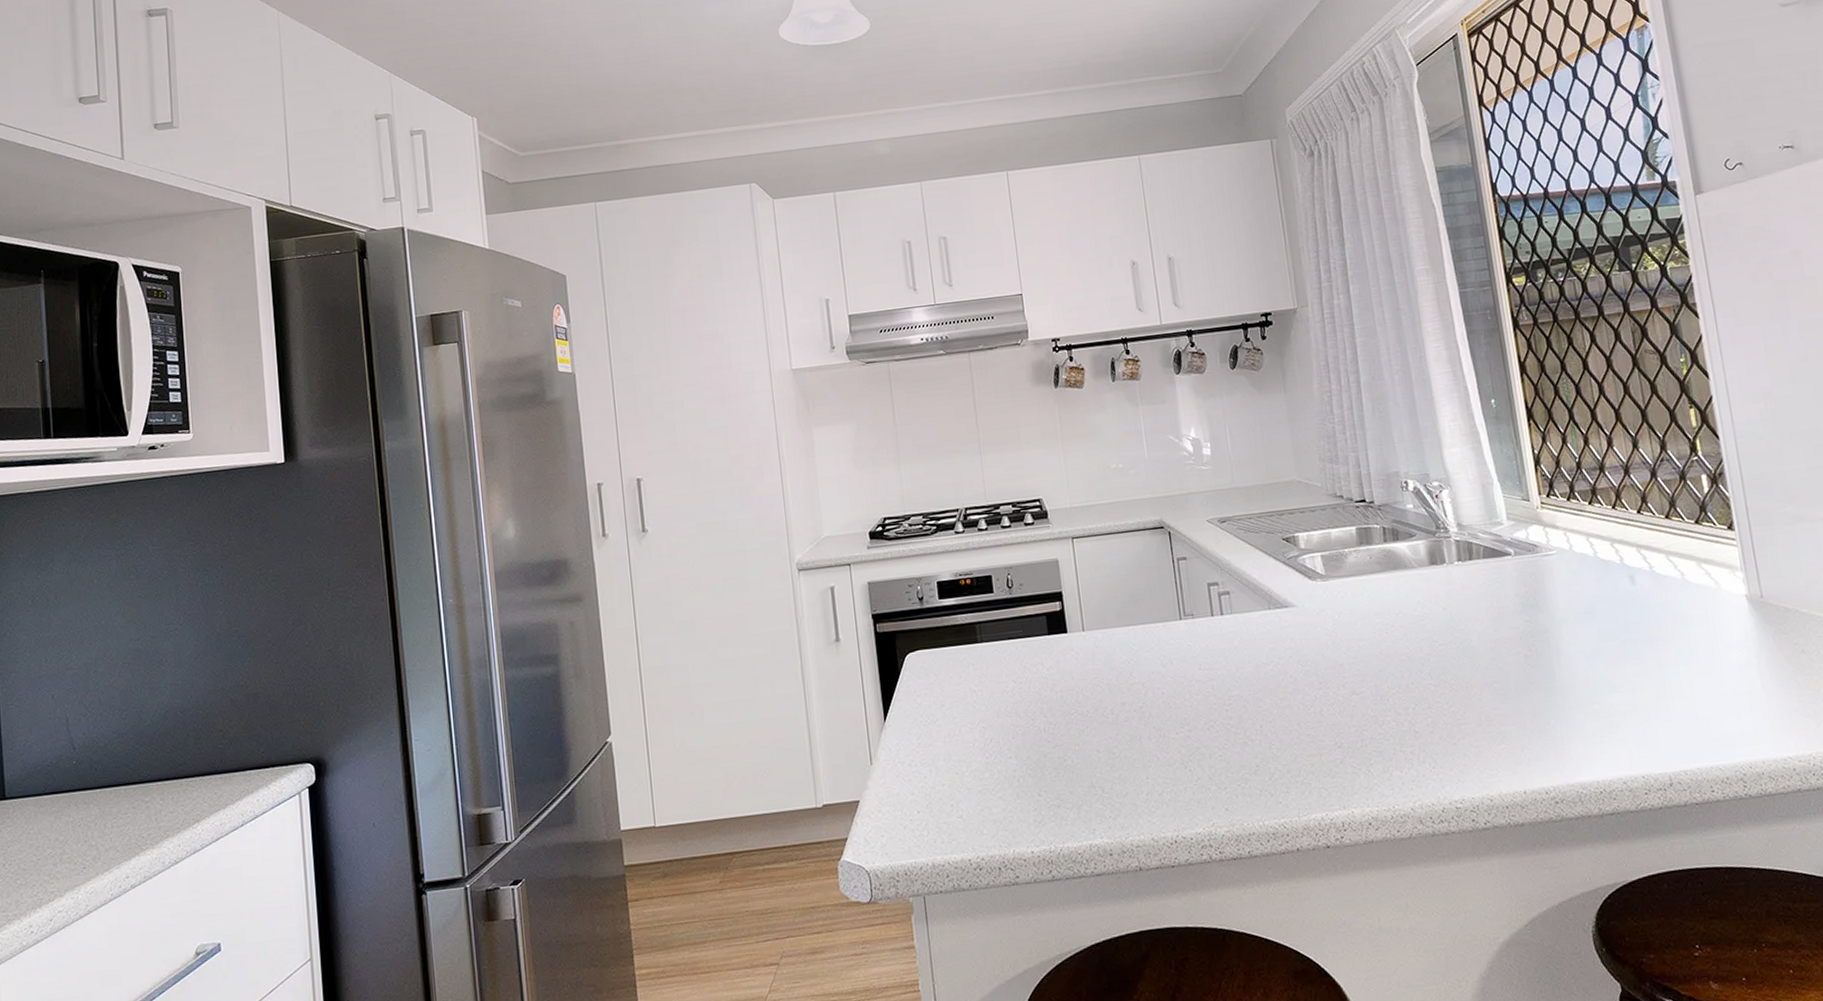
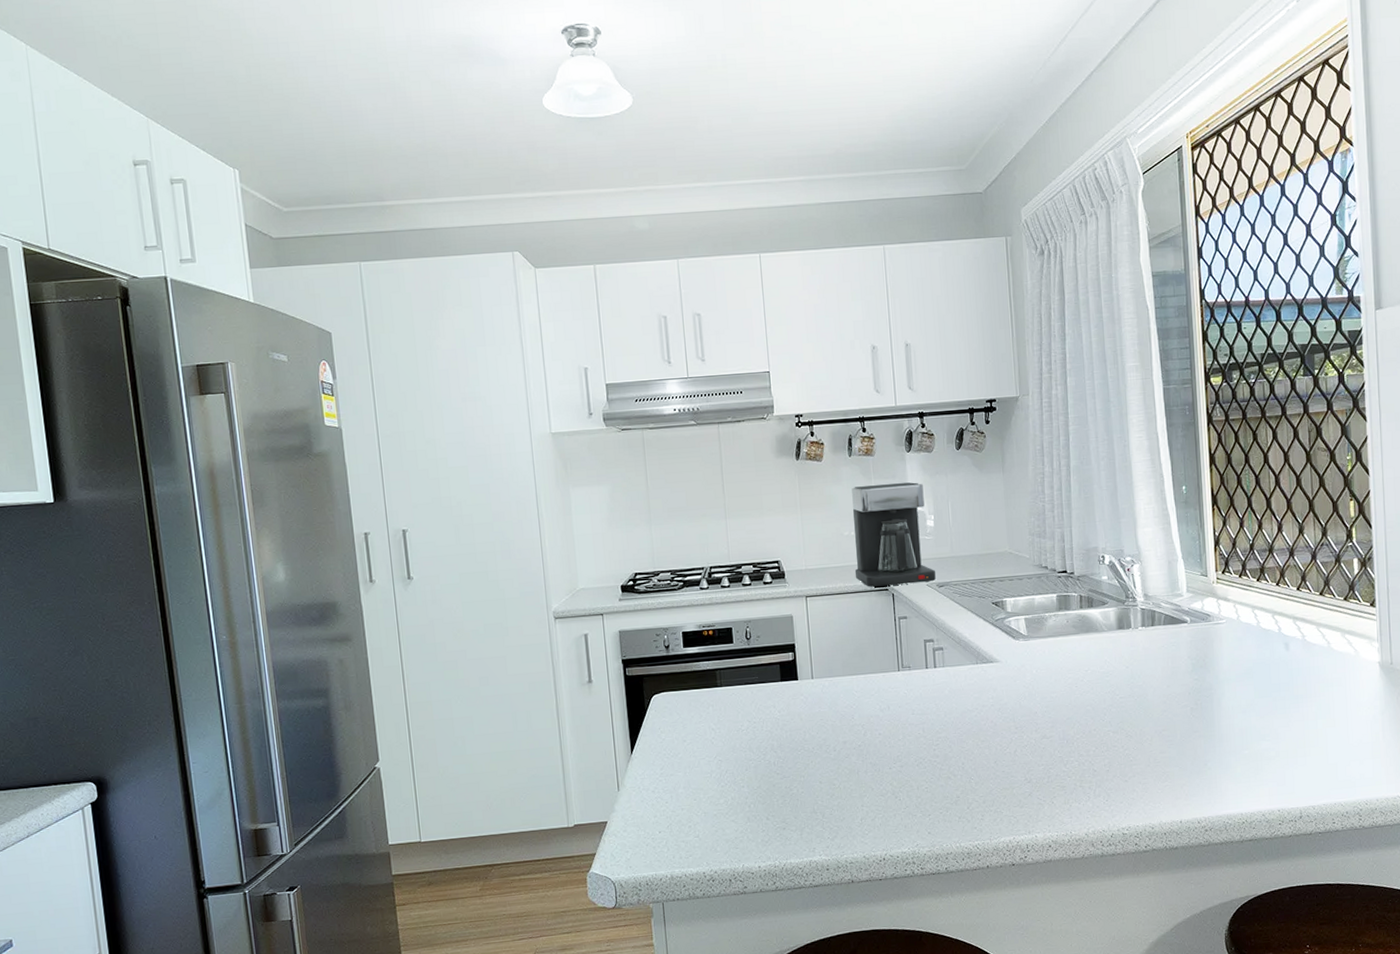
coffee maker: none [1117,407,1217,526] -> present [852,482,936,588]

